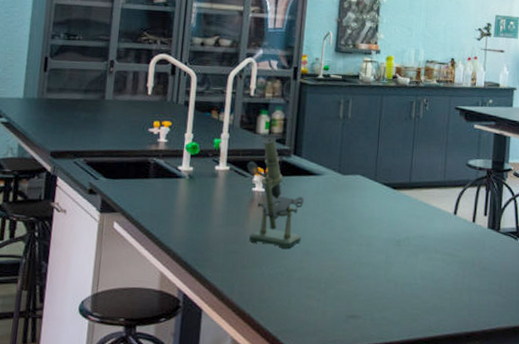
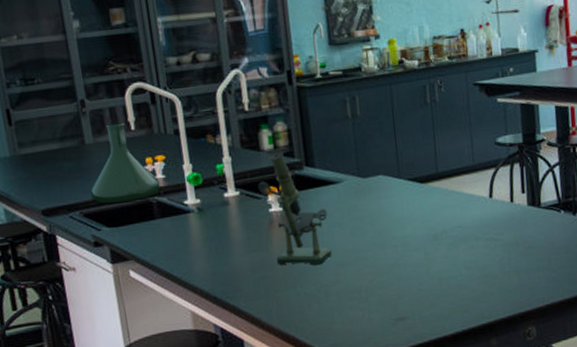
flask: none [97,85,161,158] -> present [90,122,160,204]

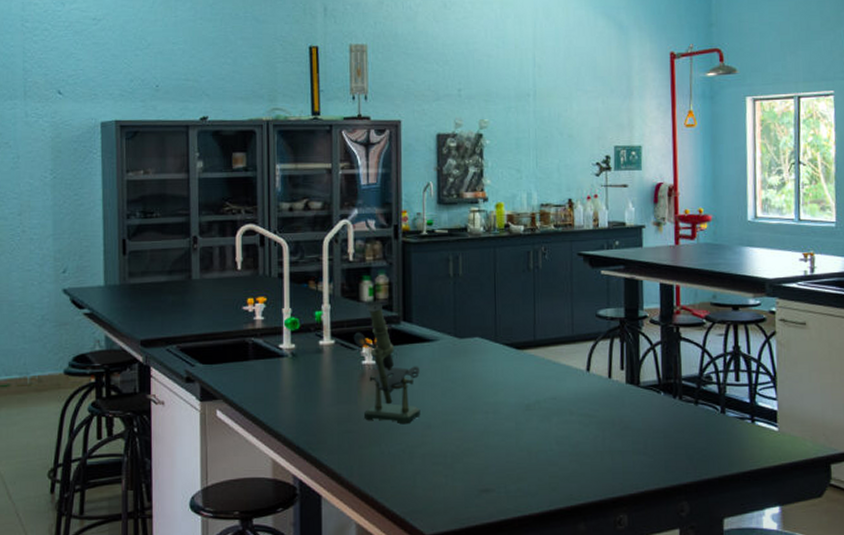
flask: present [90,122,160,204] -> none [189,261,257,341]

